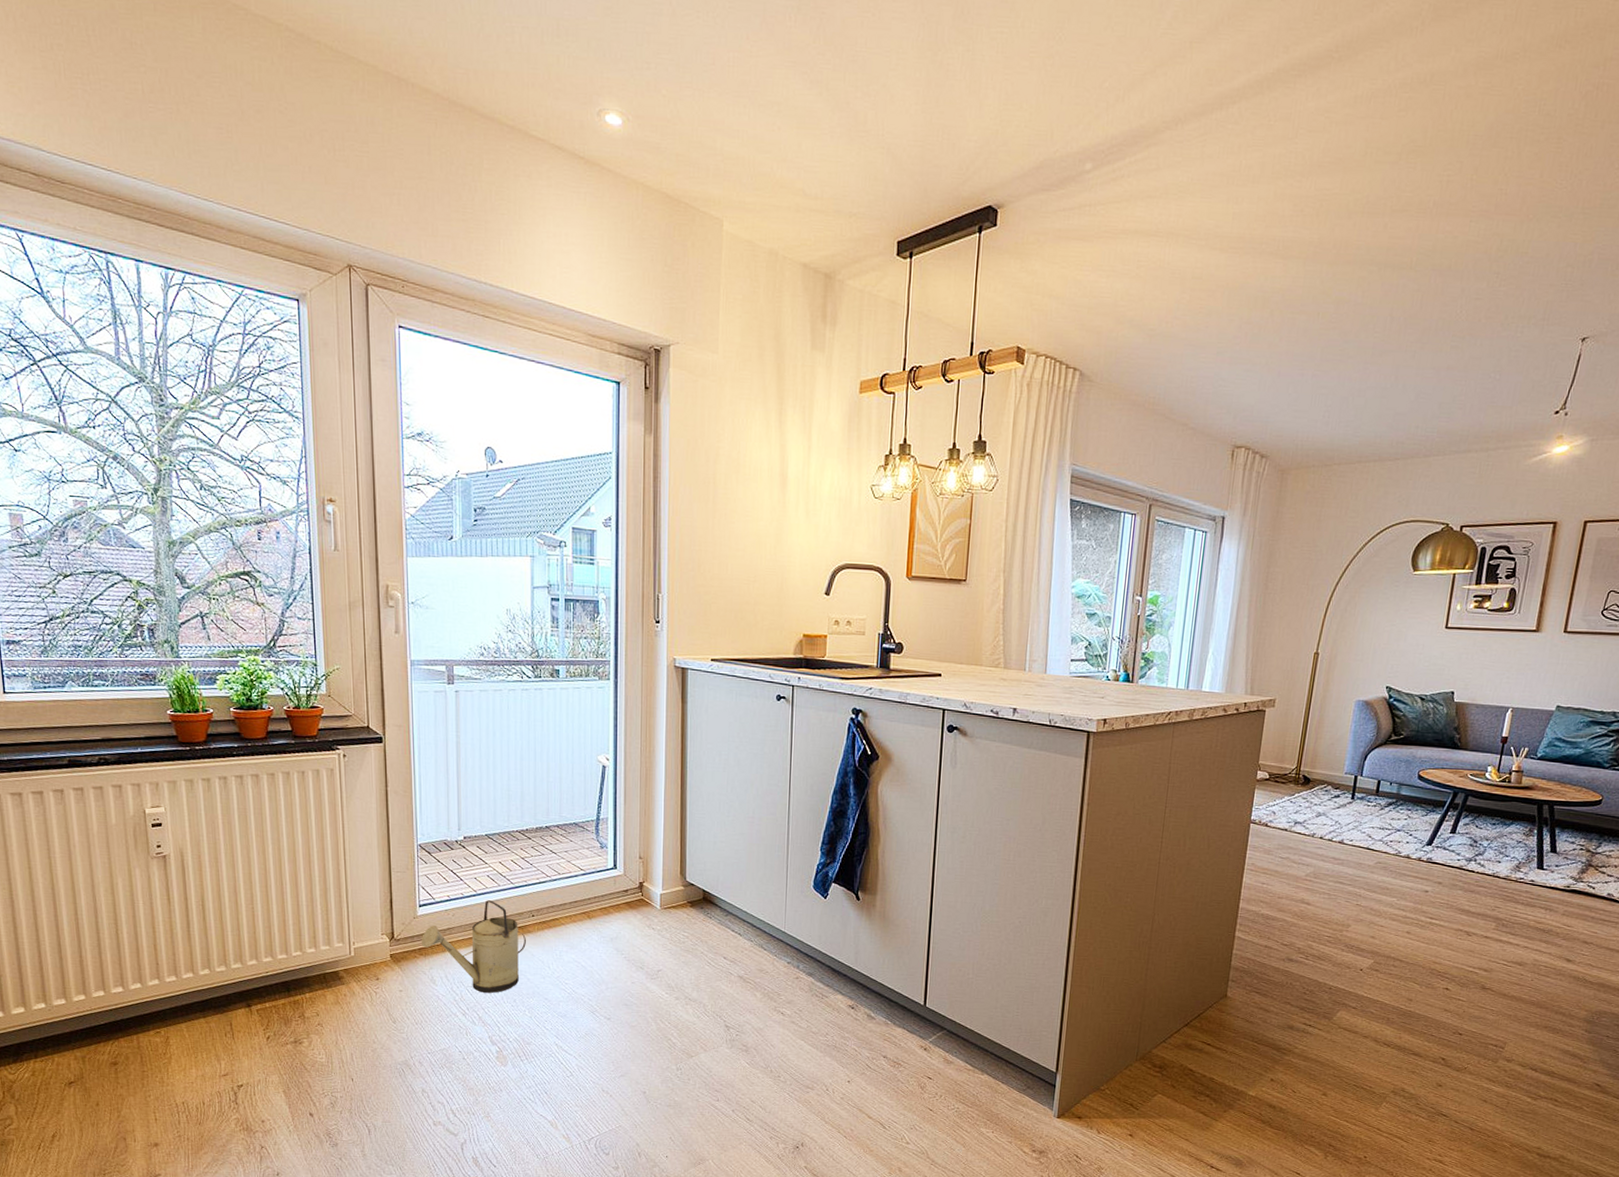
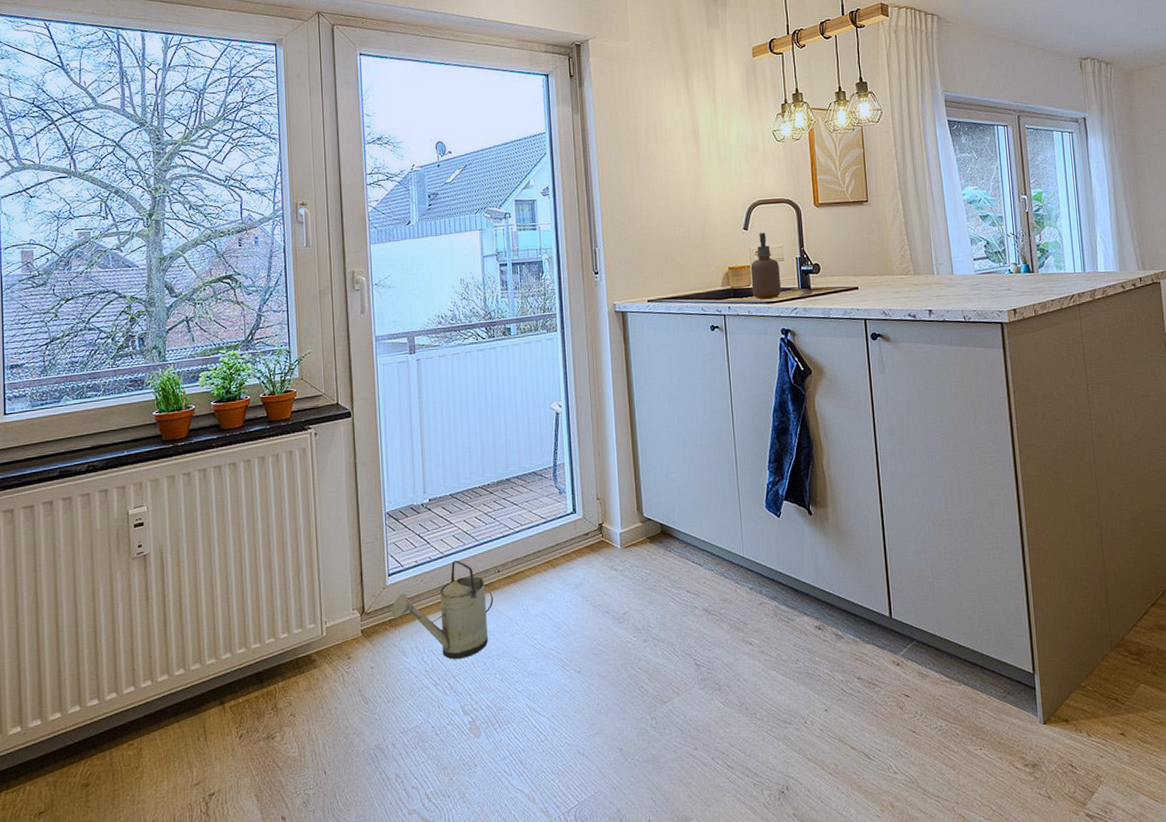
soap dispenser: none [826,601,859,674] -> present [750,233,782,299]

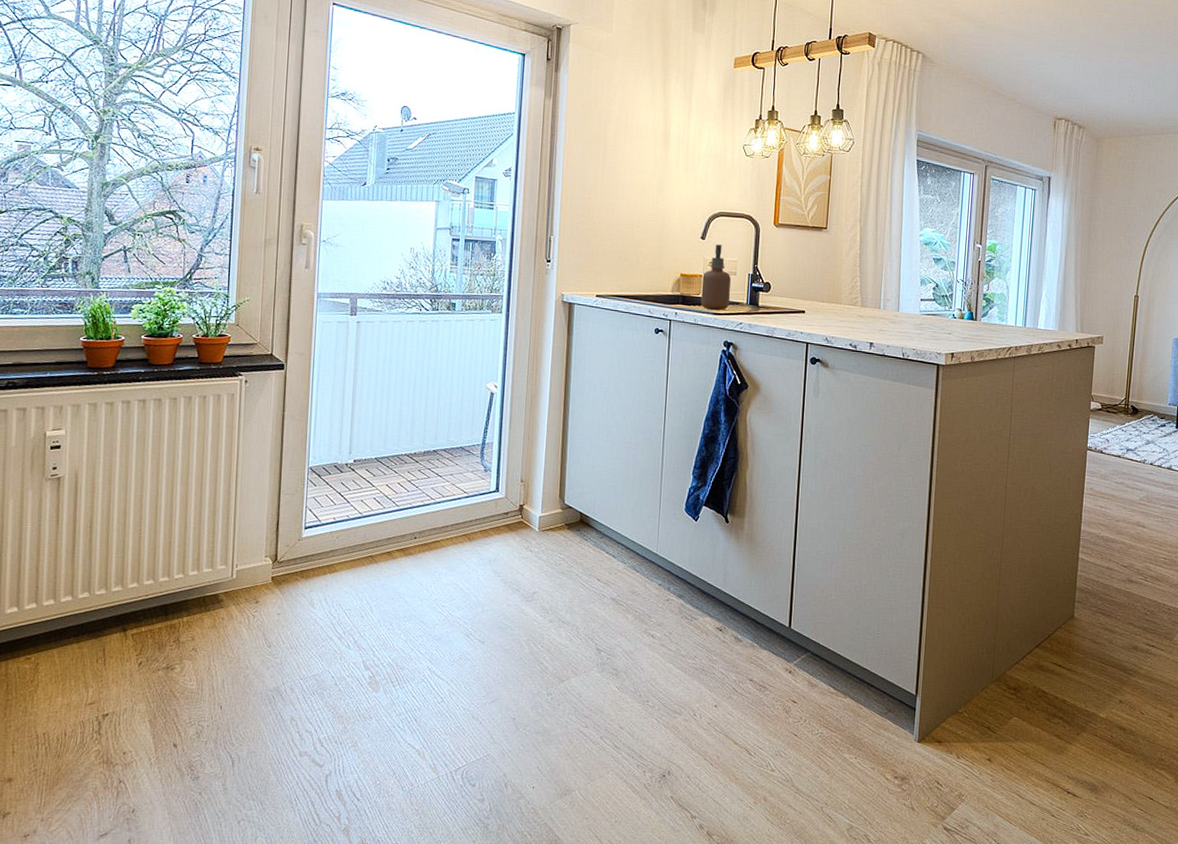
watering can: present [392,560,493,659] -> none [304,522,407,616]

